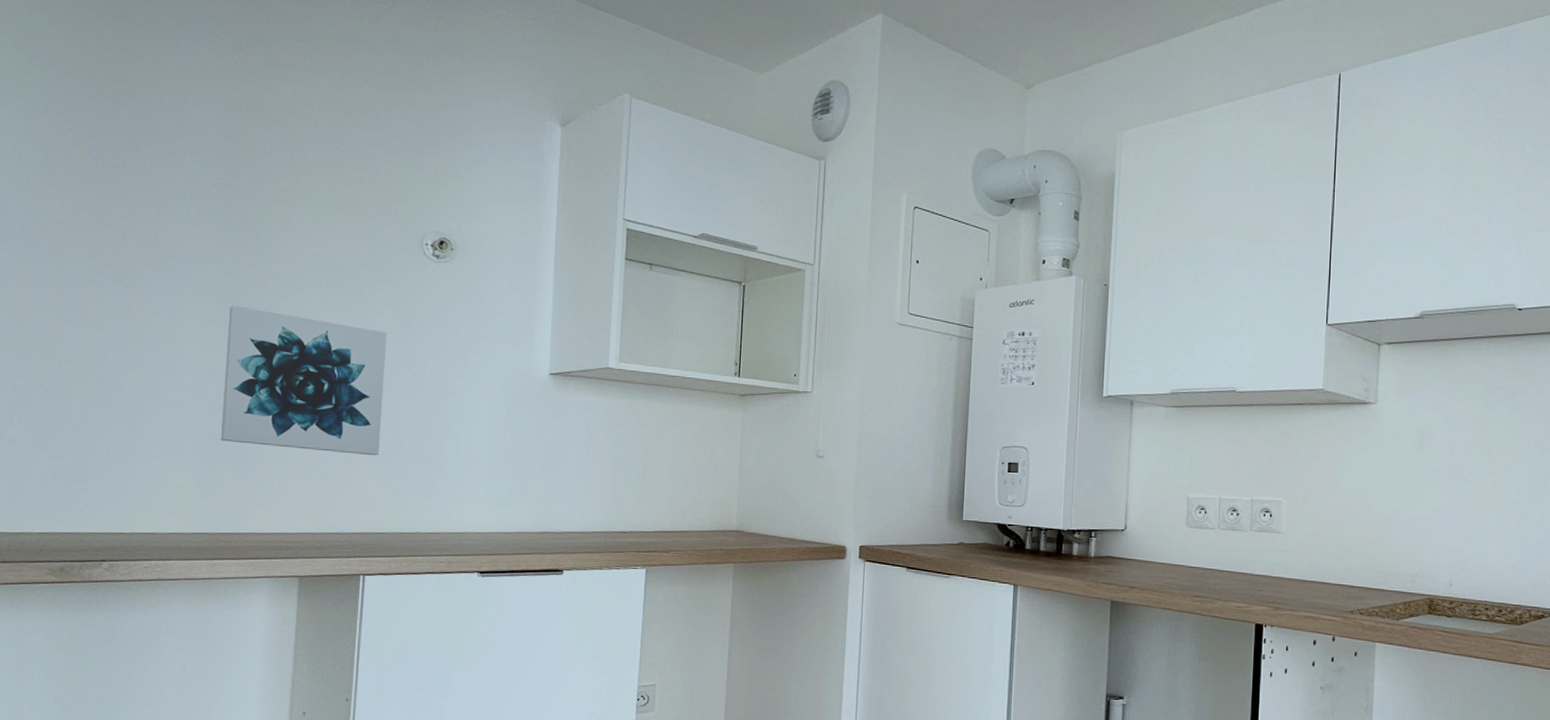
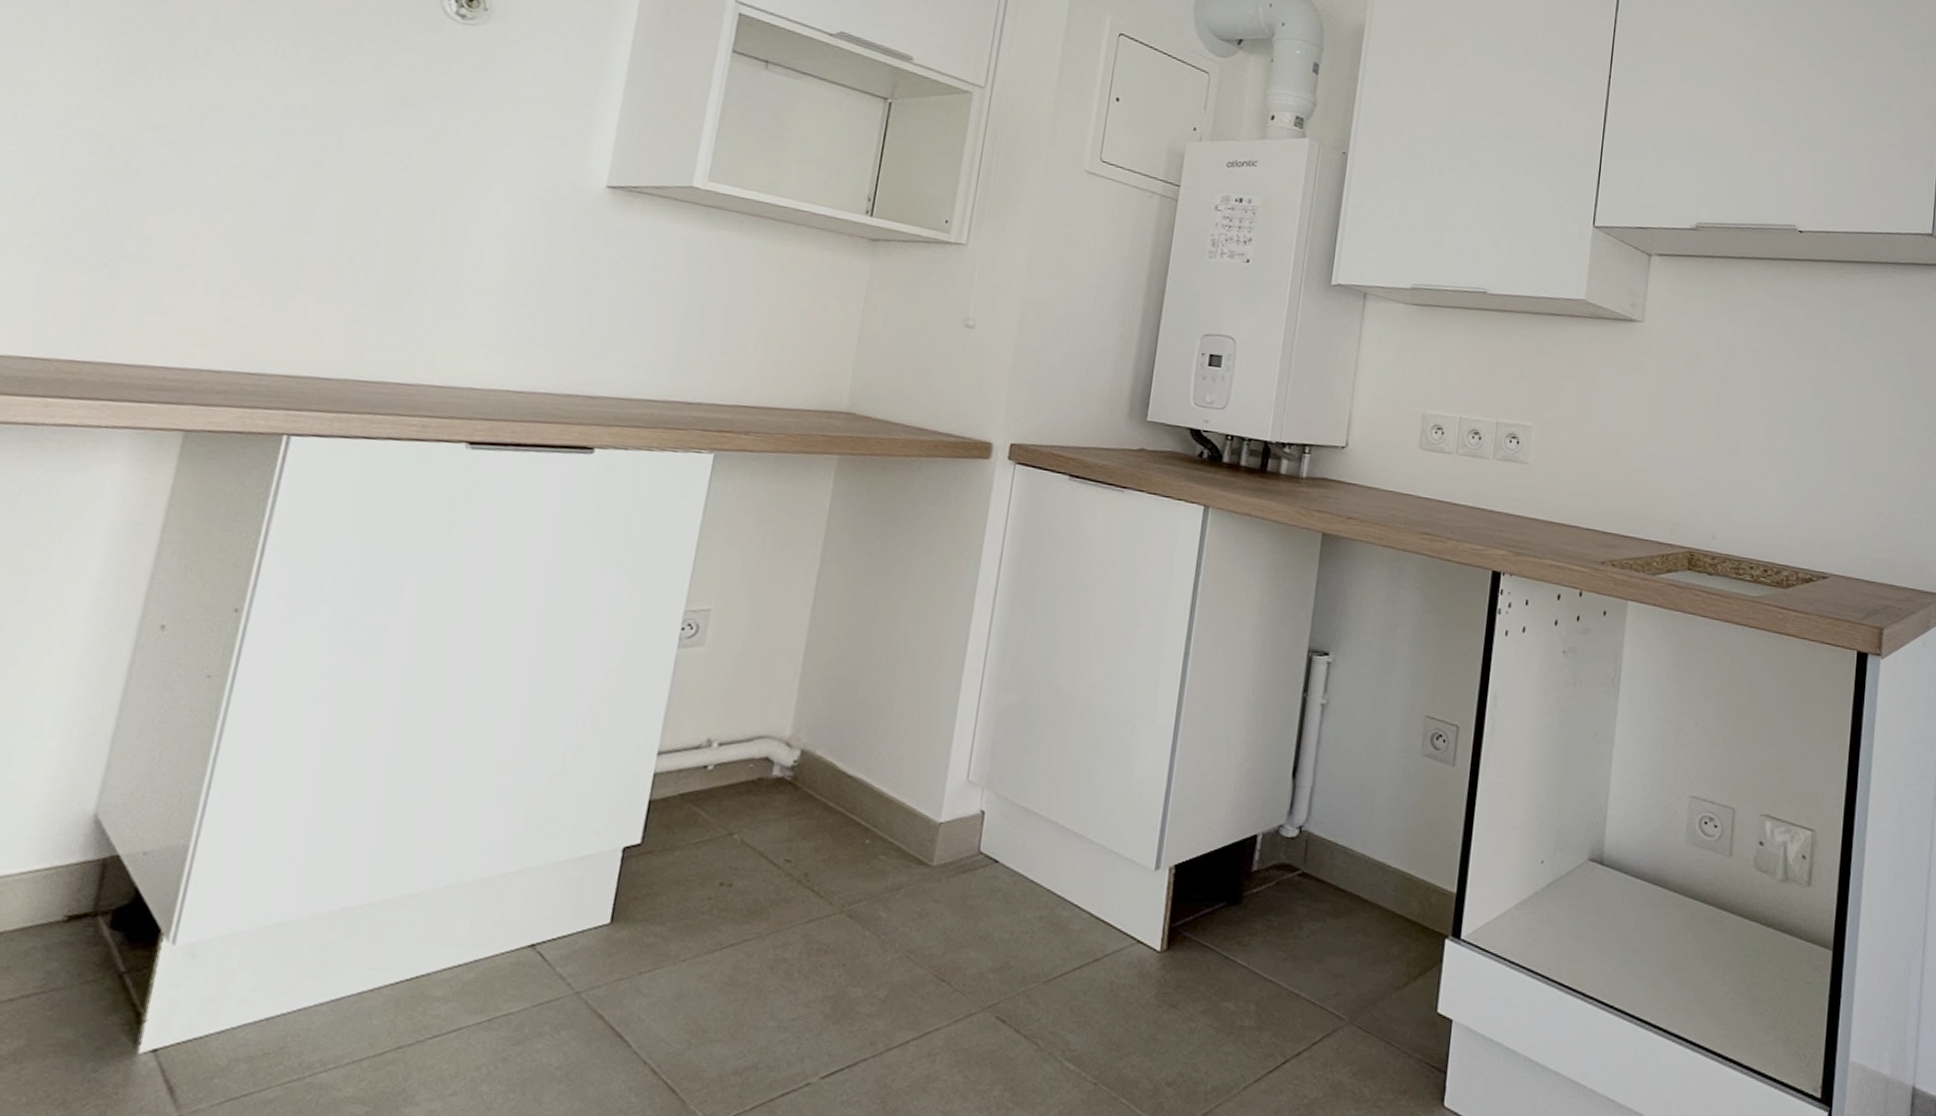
wall art: present [221,305,387,456] -> none [87,44,372,272]

